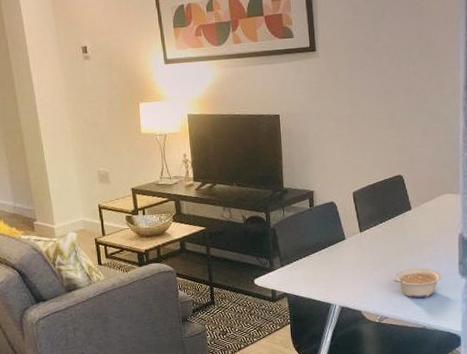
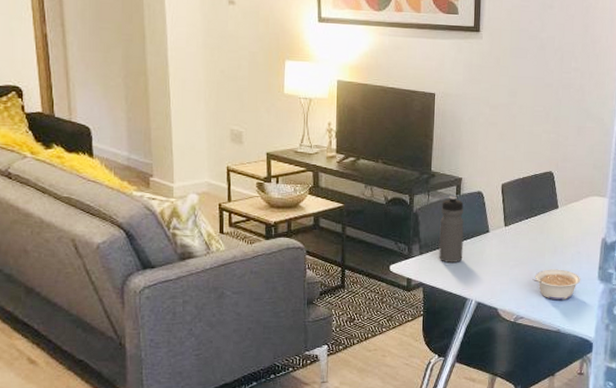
water bottle: none [297,208,322,272] -> present [439,196,464,262]

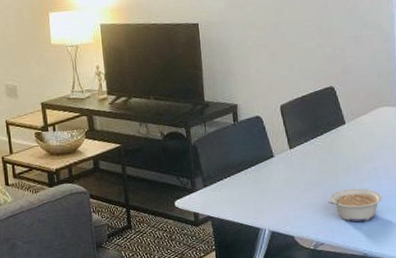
water bottle: present [439,196,464,262] -> none [220,123,249,193]

